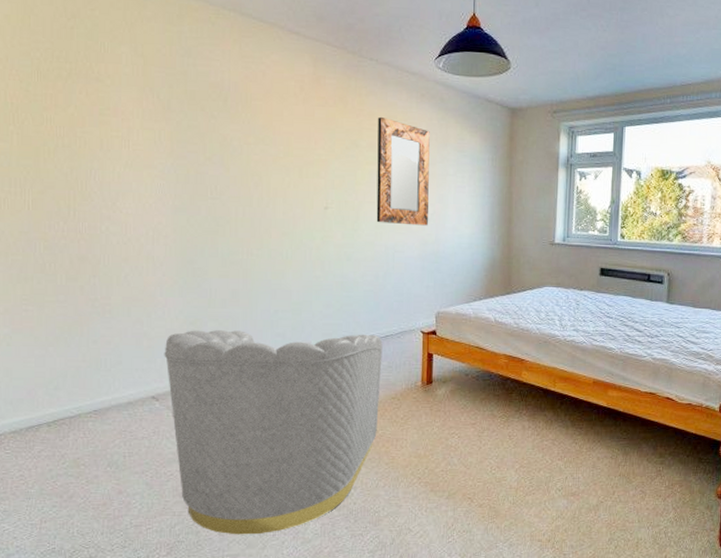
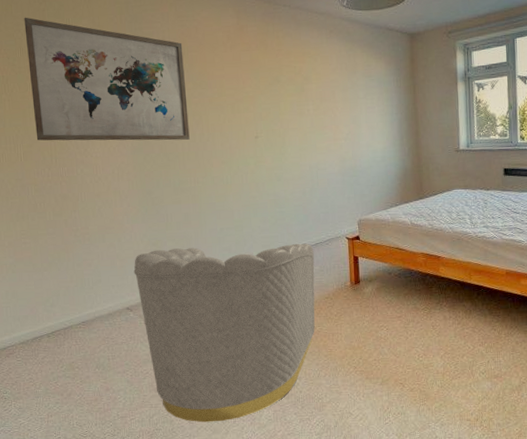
wall art: none [45,33,246,203] -> present [24,17,190,141]
home mirror: present [376,116,430,226] -> none [294,54,345,146]

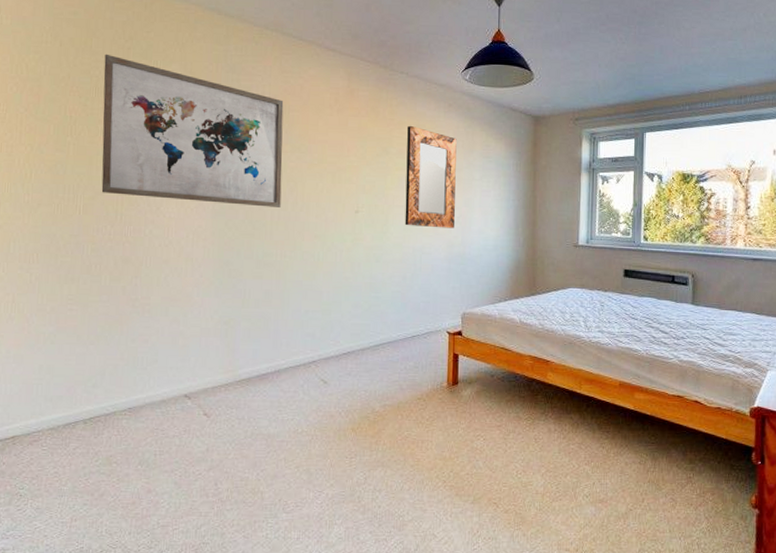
armchair: present [133,243,315,423] -> none [198,329,409,538]
home mirror: none [294,54,345,146] -> present [405,125,457,229]

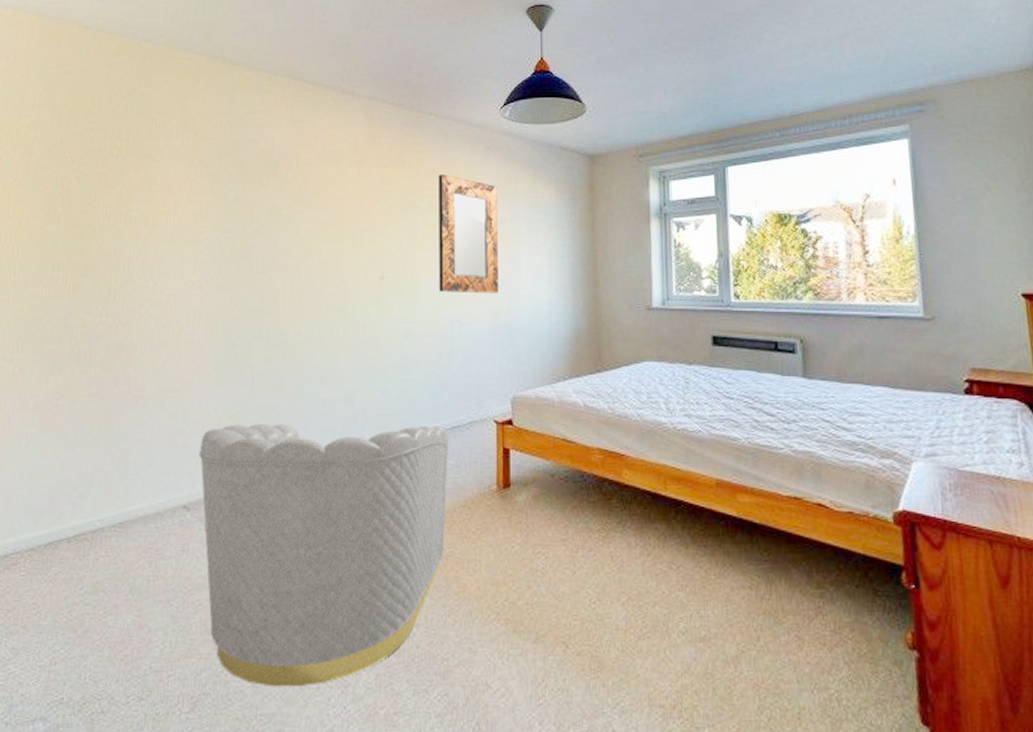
wall art: present [101,54,284,207] -> none [93,113,296,277]
armchair: none [198,329,409,538] -> present [198,424,449,687]

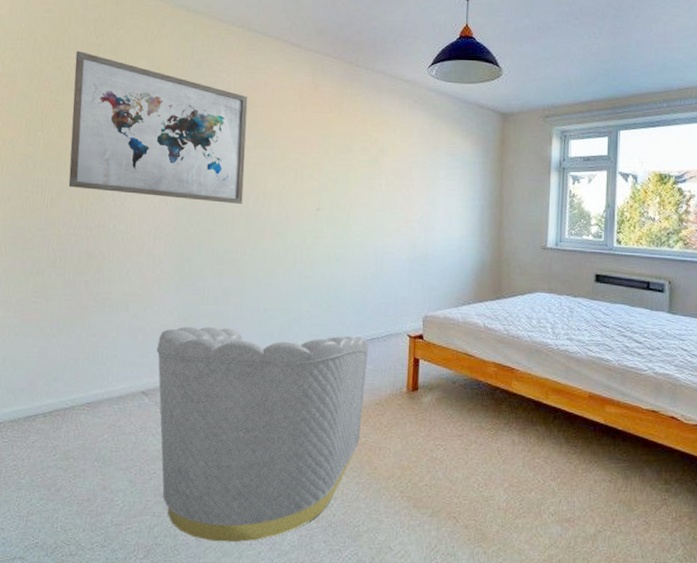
wall art: none [93,113,296,277] -> present [68,50,248,204]
home mirror: present [438,173,498,294] -> none [366,122,422,228]

